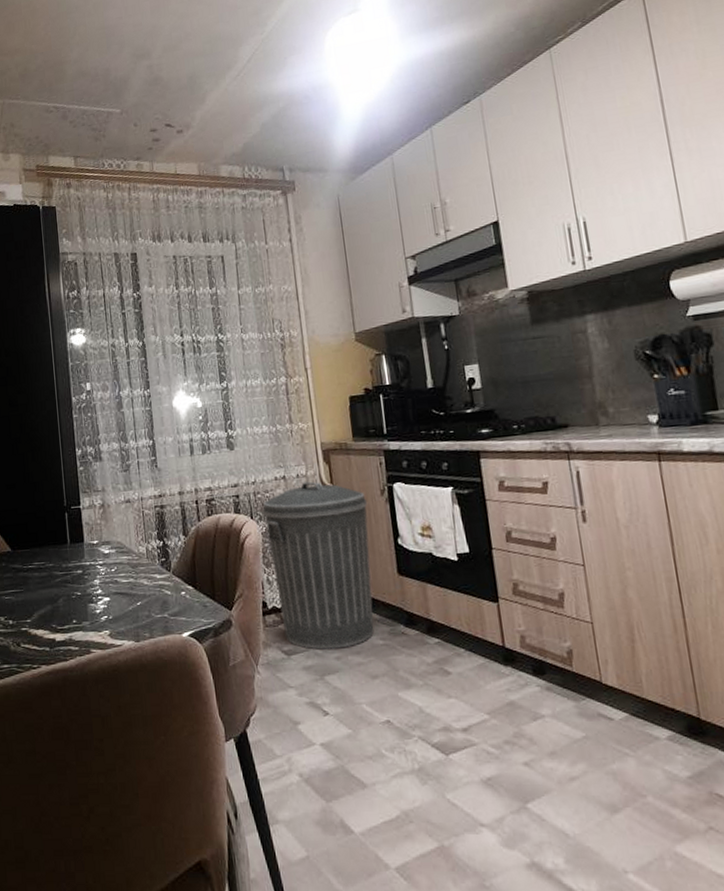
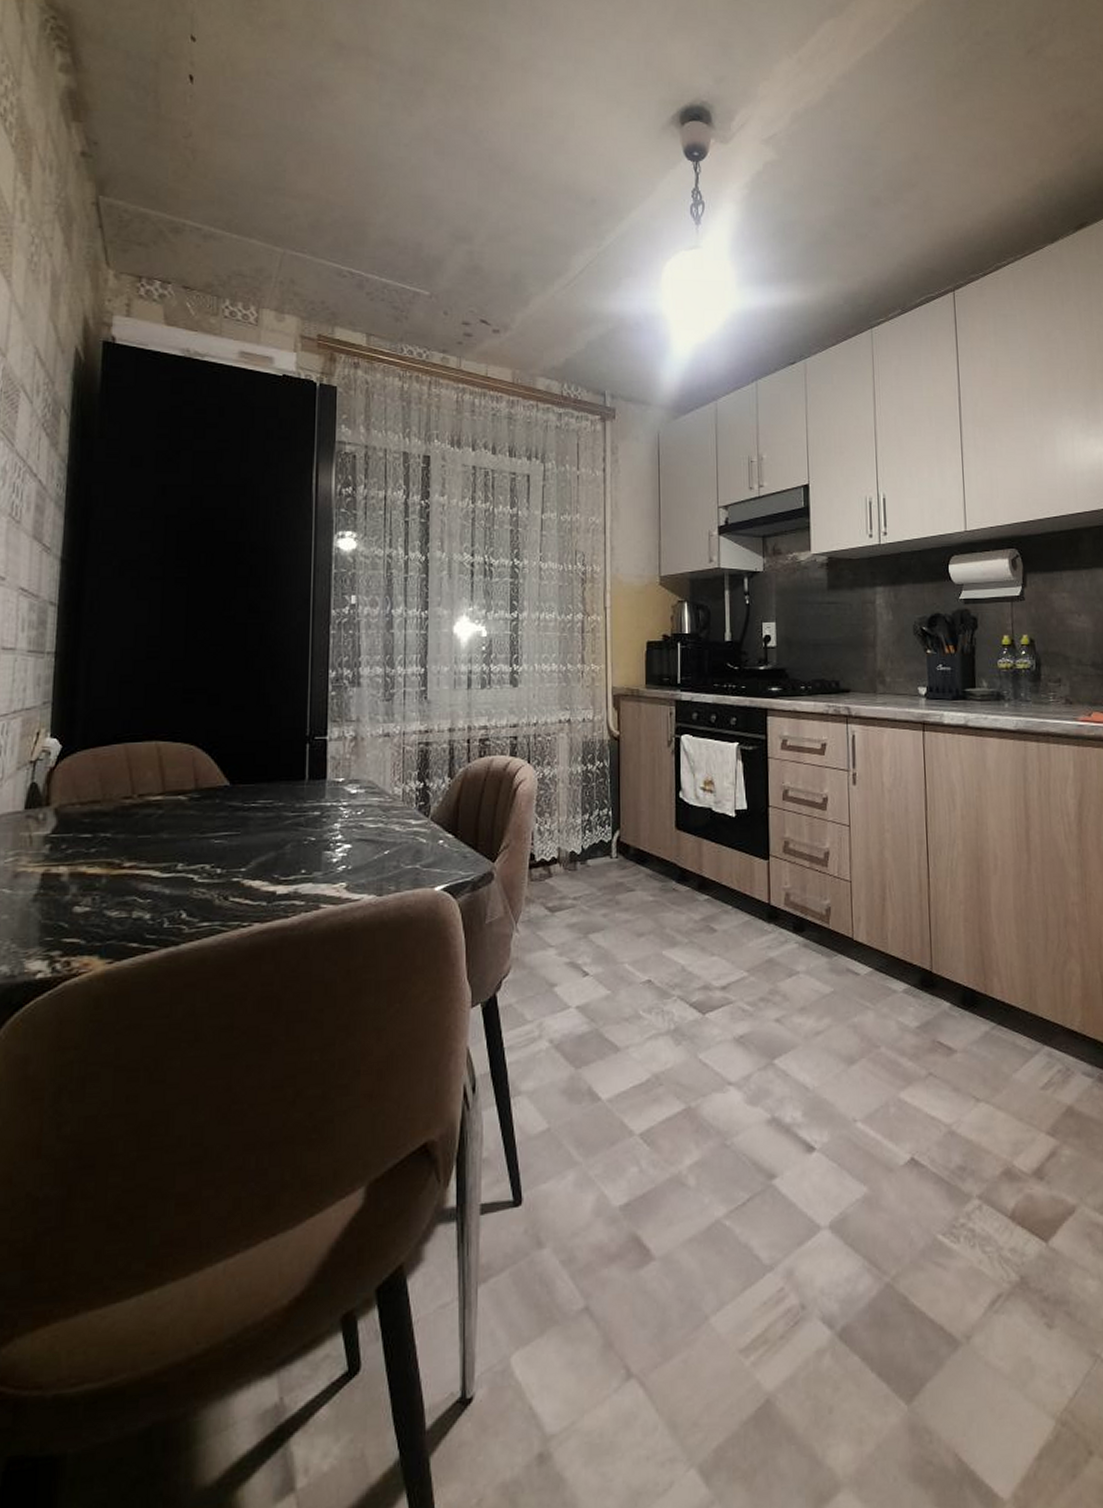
trash can: present [262,481,374,650] -> none [542,727,654,906]

